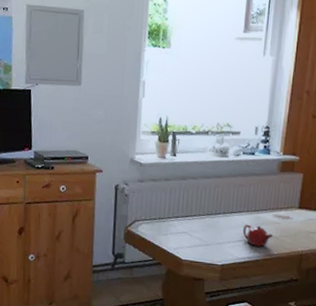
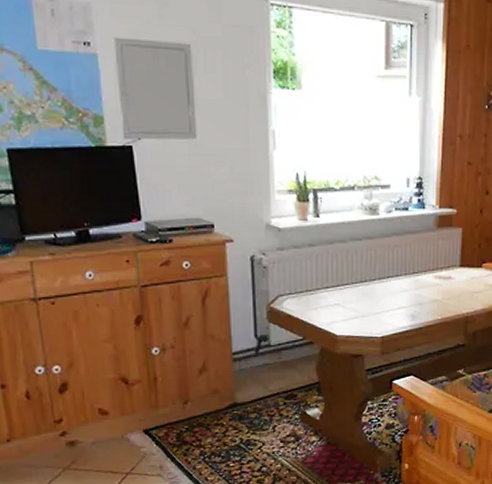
teapot: present [242,224,274,247] -> none [401,289,436,313]

